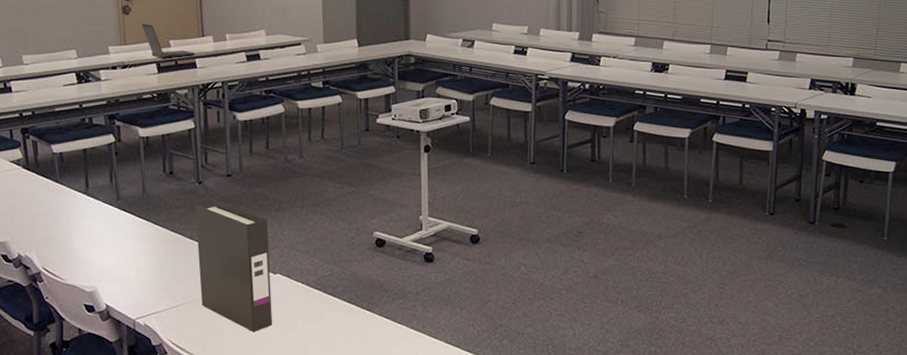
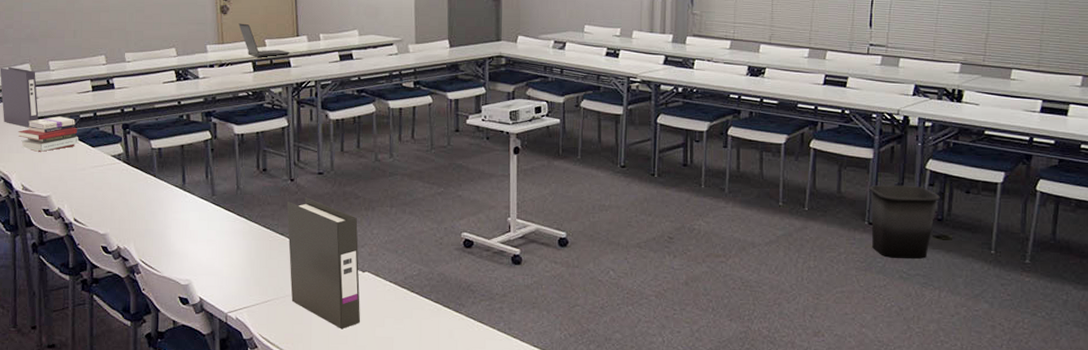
waste bin: none [769,176,836,247] -> present [869,185,940,259]

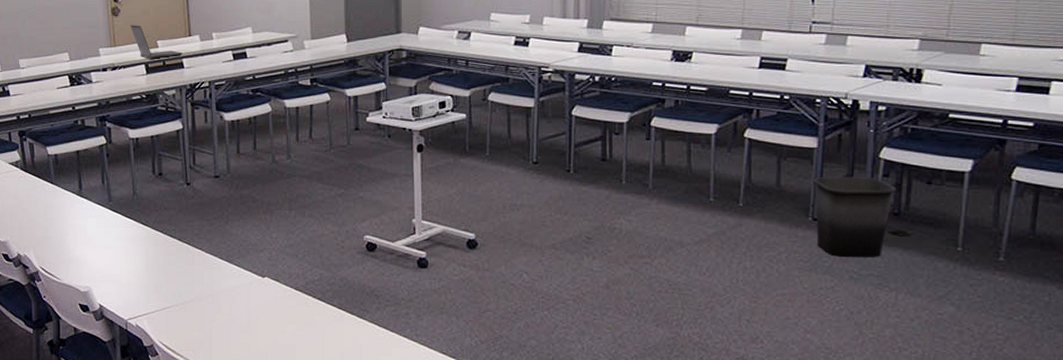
binder: present [286,197,361,330] -> none [183,202,262,336]

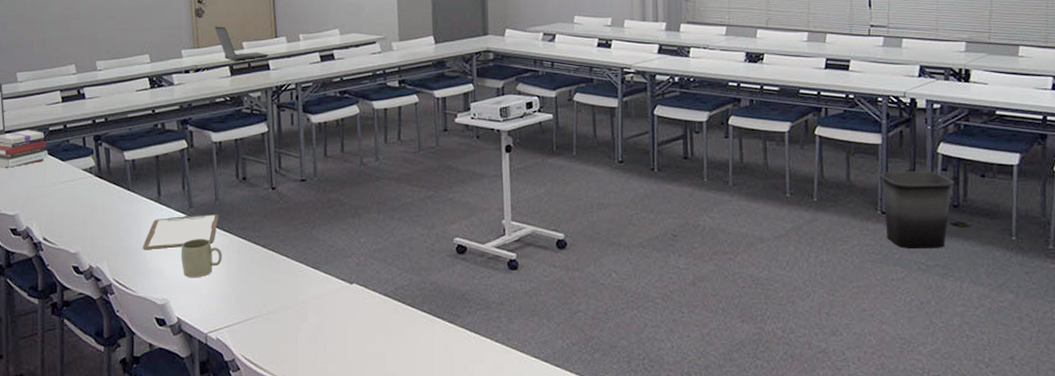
clipboard: none [66,208,137,240] -> present [143,214,219,249]
mug: none [101,231,140,268] -> present [181,239,222,278]

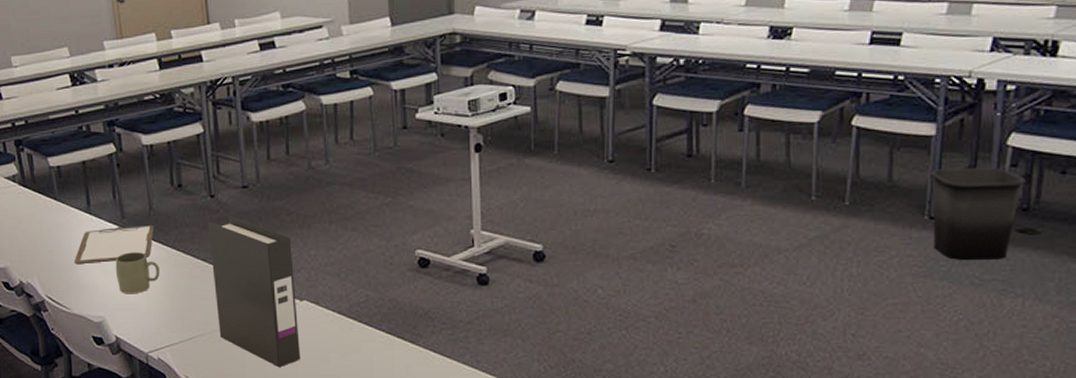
laptop computer: present [214,26,269,62] -> none [138,12,201,53]
binder: none [268,206,350,347] -> present [207,216,301,368]

